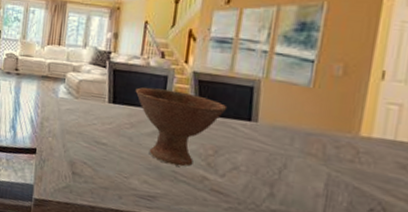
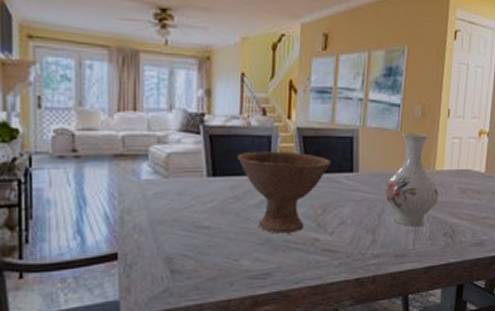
vase: none [288,90,364,193] -> present [384,133,439,226]

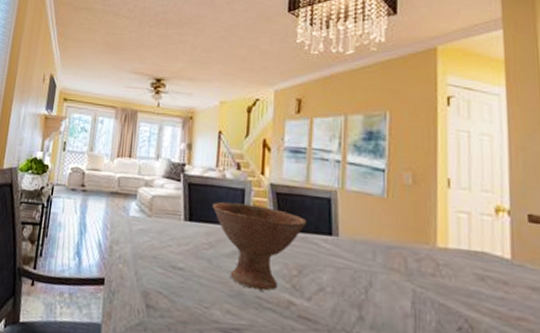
vase: present [384,133,439,226] -> none [371,200,445,312]

